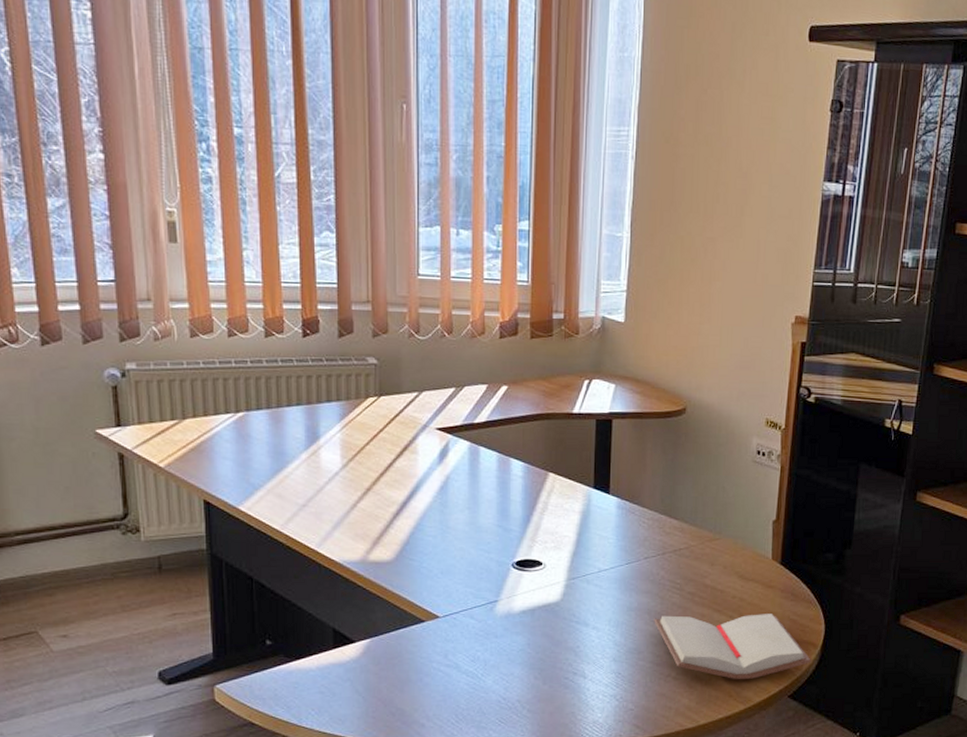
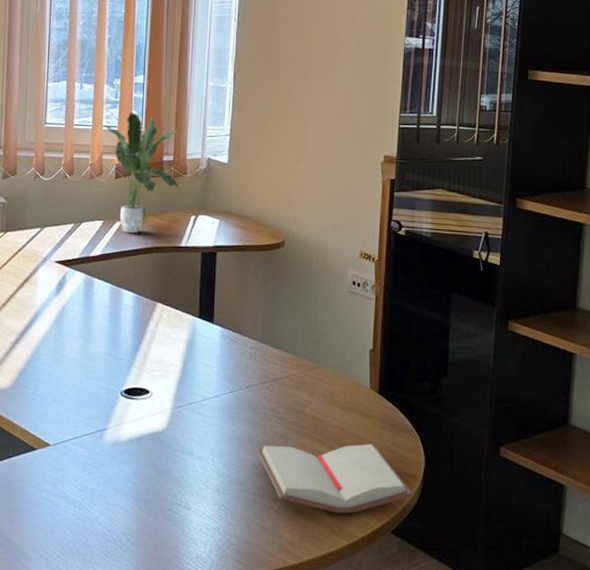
potted plant: none [485,263,571,398] -> present [104,112,179,233]

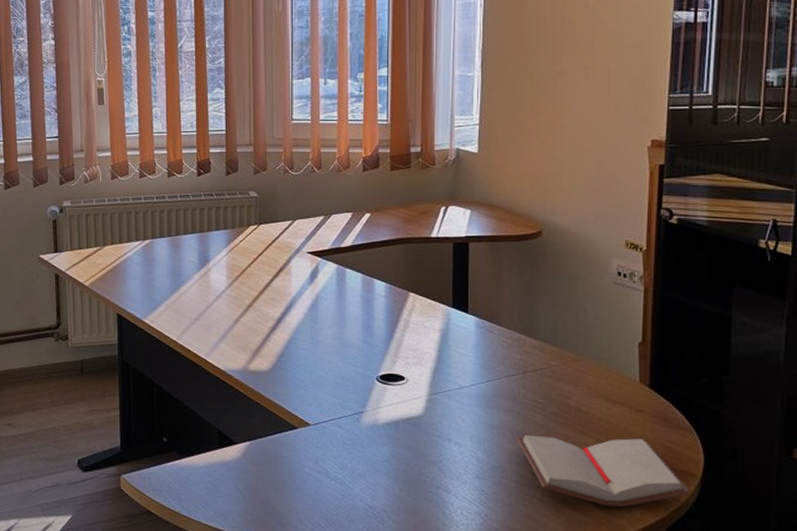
potted plant: present [104,112,179,233] -> none [349,105,428,224]

